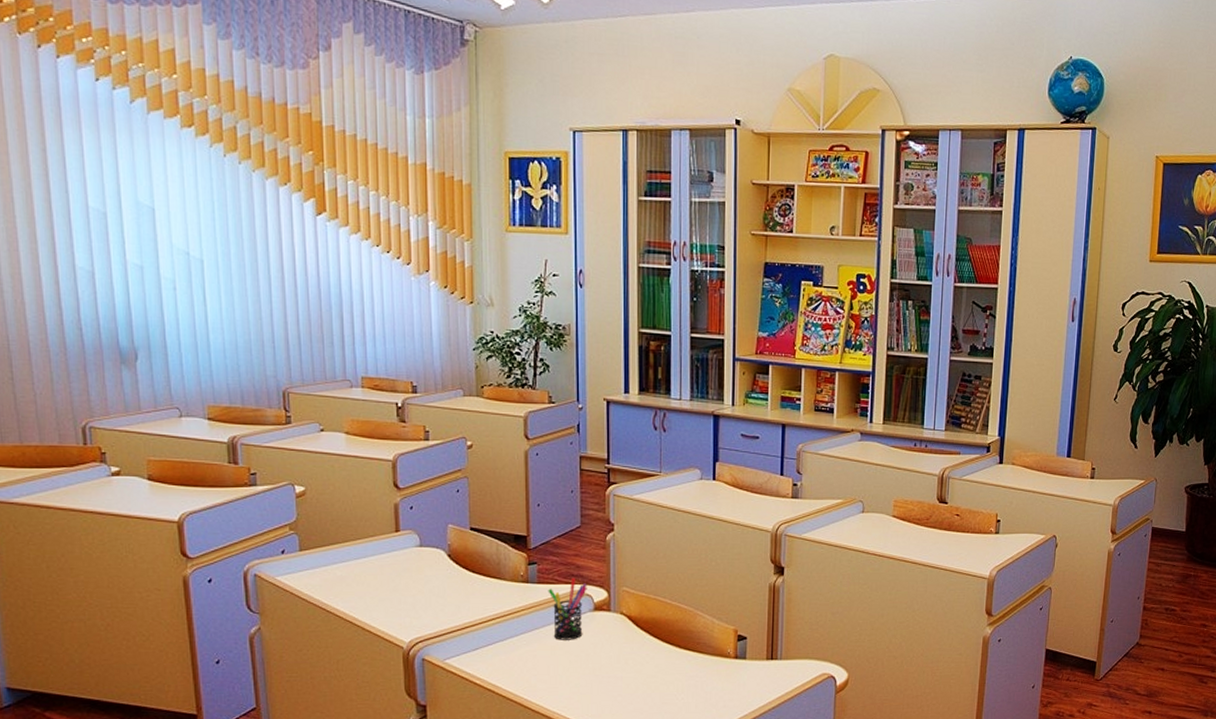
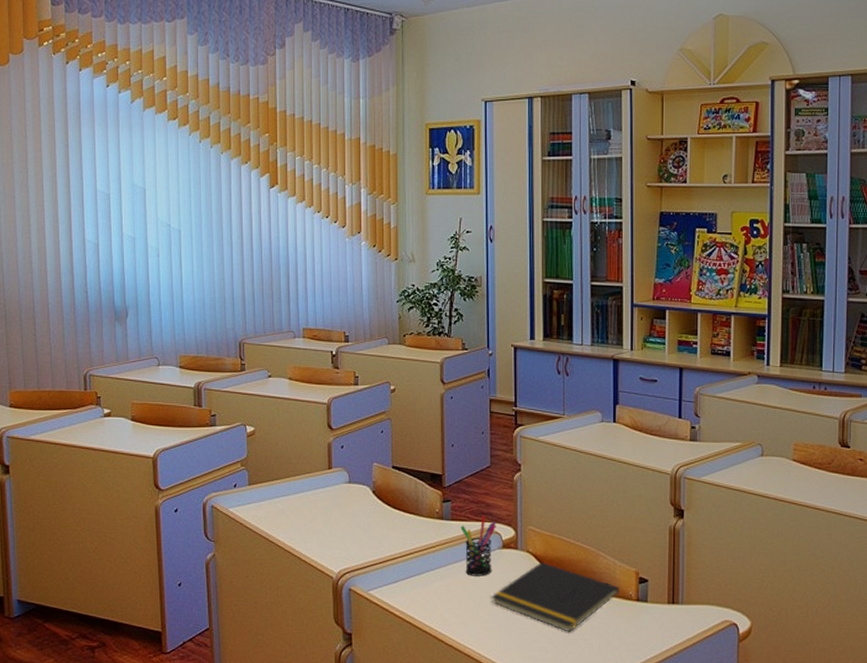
notepad: none [582,623,718,693] -> present [491,562,620,632]

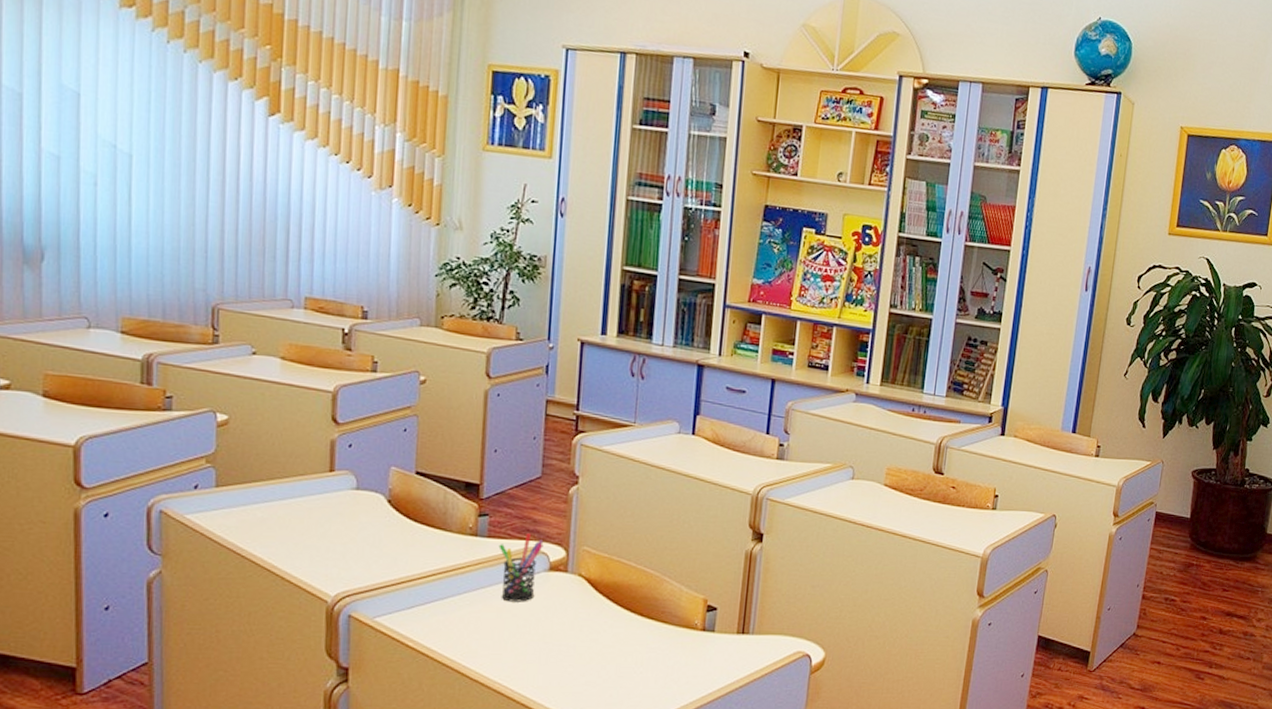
notepad: present [491,562,620,632] -> none [531,586,685,665]

